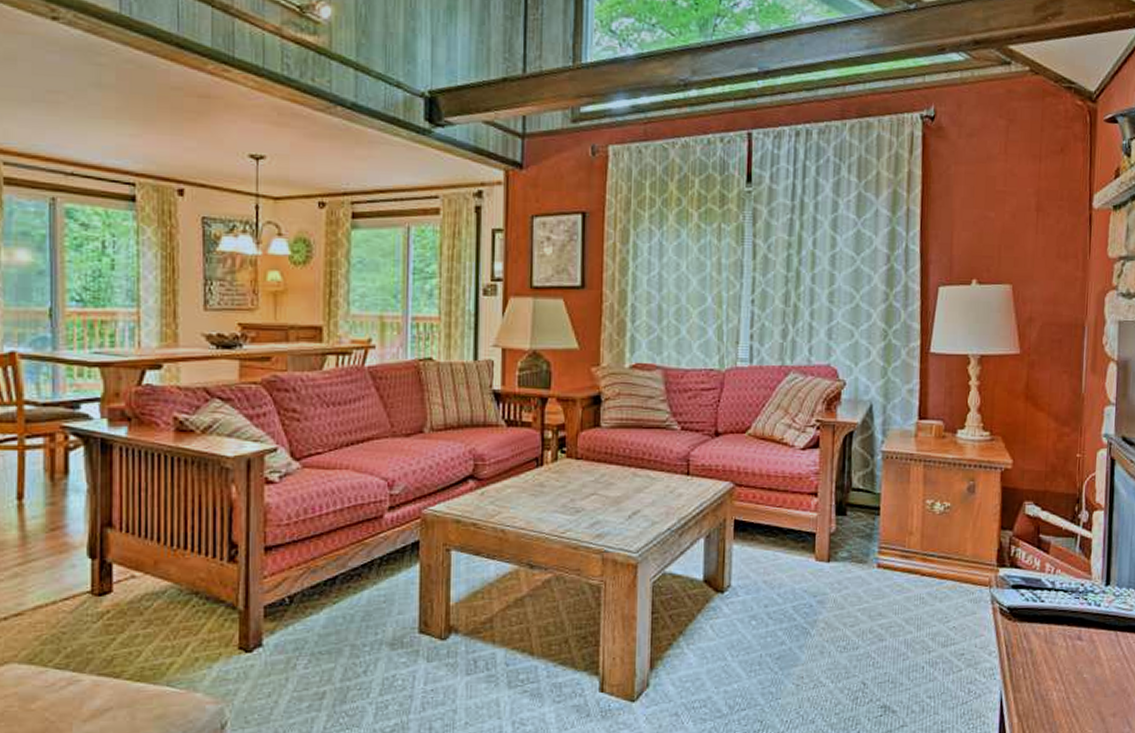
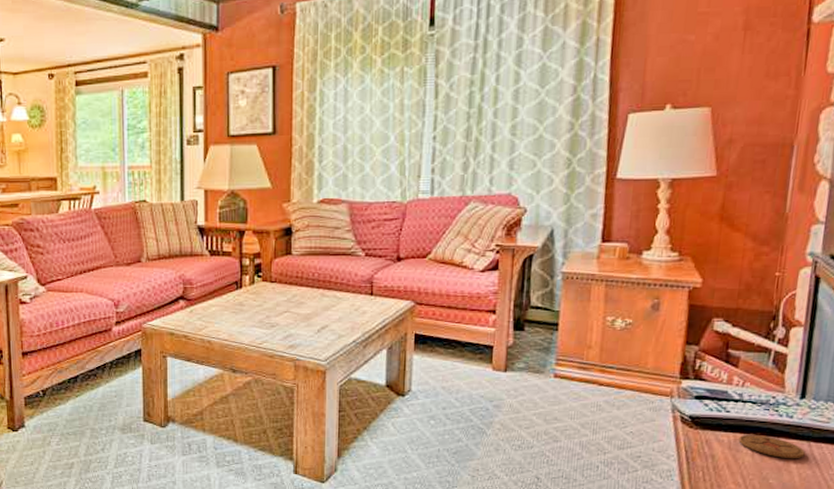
coaster: none [1054,625,1113,651] -> present [738,434,805,459]

